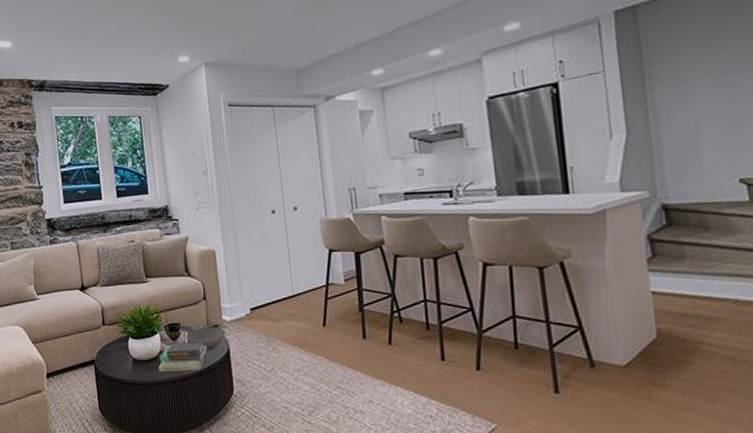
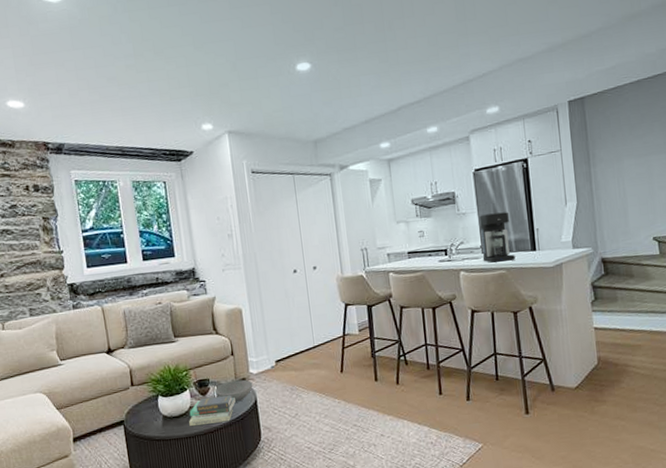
coffee maker: none [494,146,541,207] -> present [479,212,515,263]

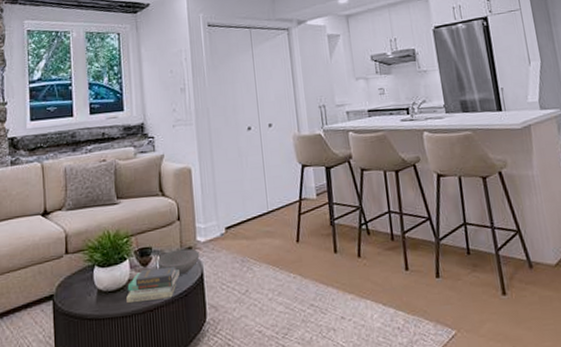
coffee maker: present [479,212,515,263] -> none [441,70,481,123]

